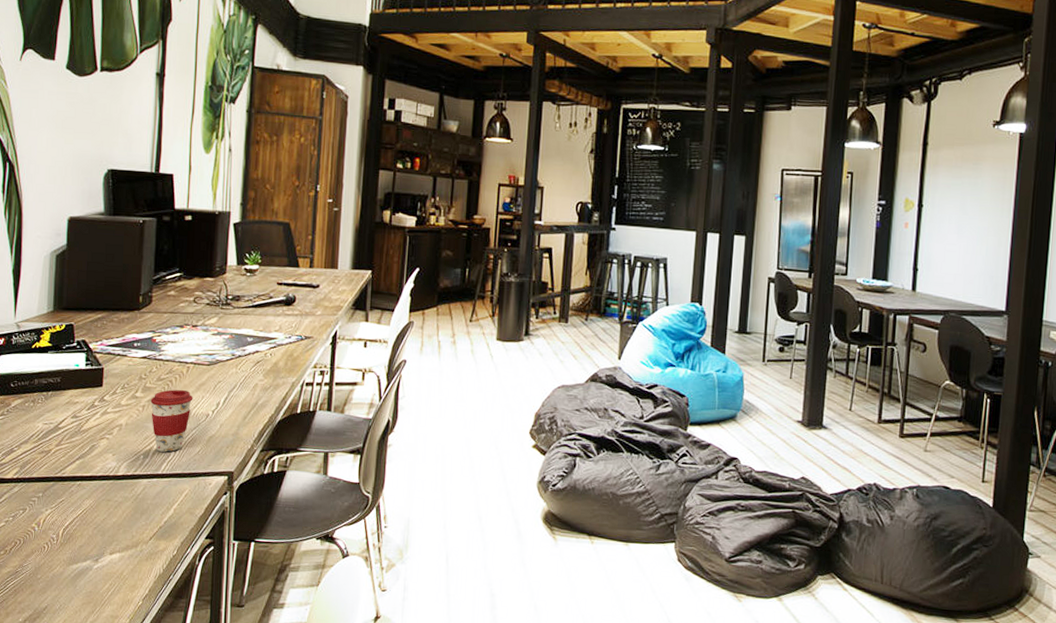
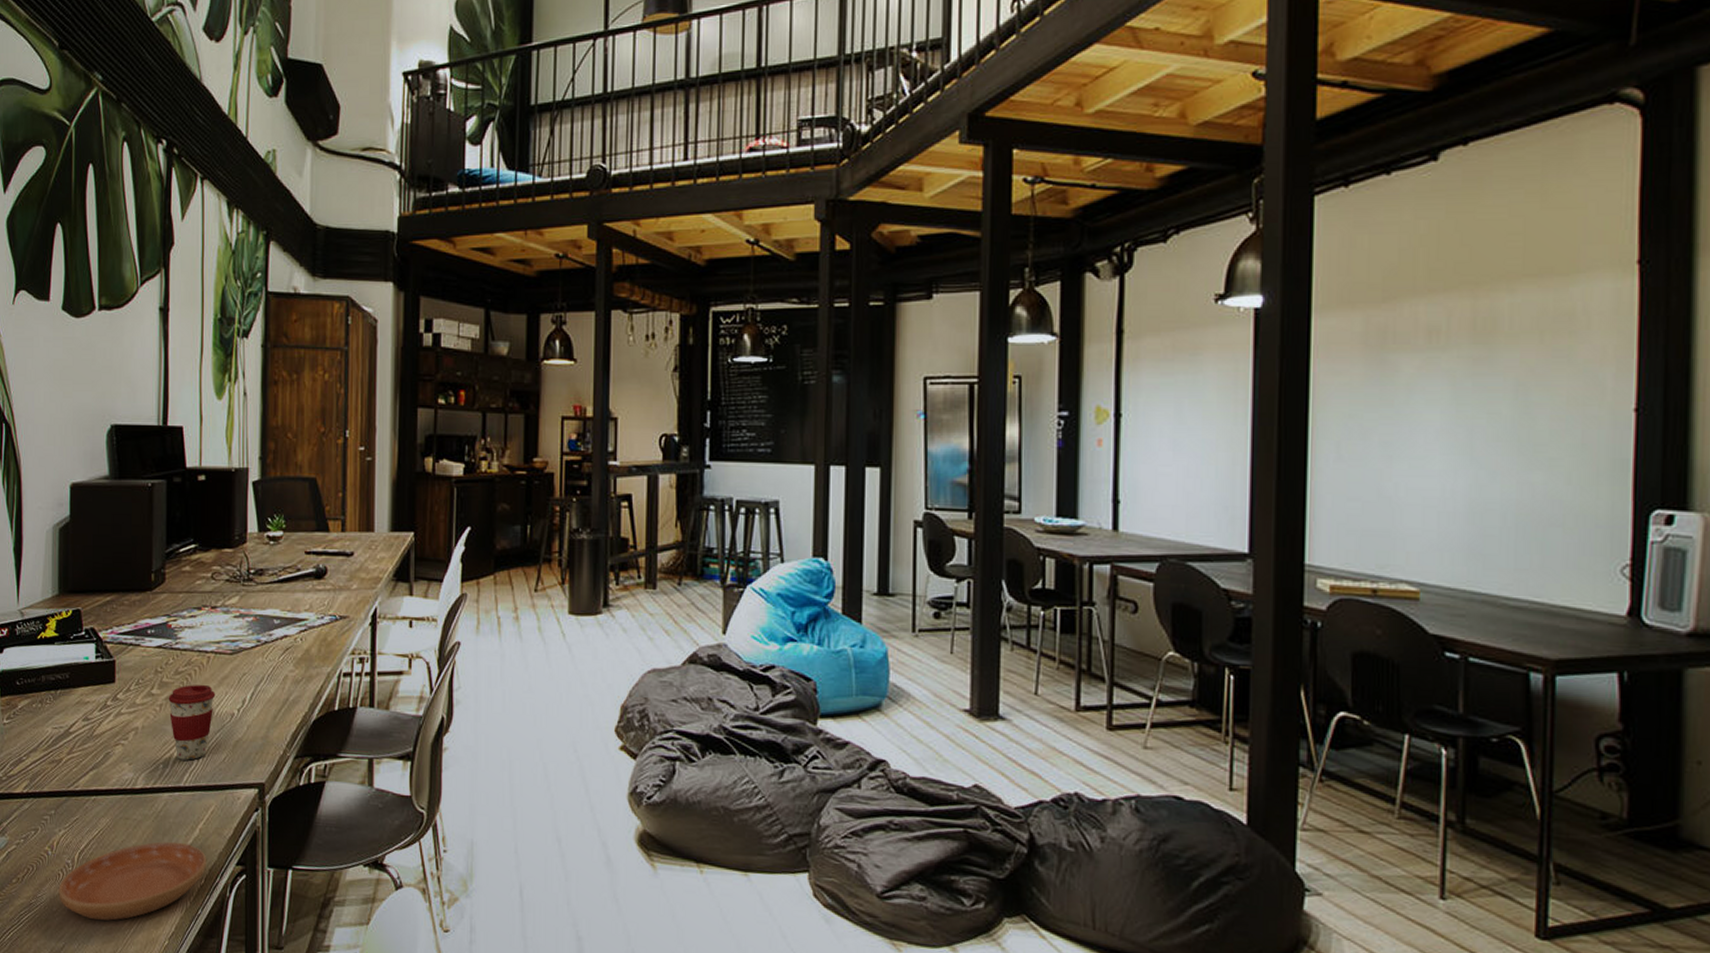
saucer: none [43,519,180,586] -> present [58,841,207,921]

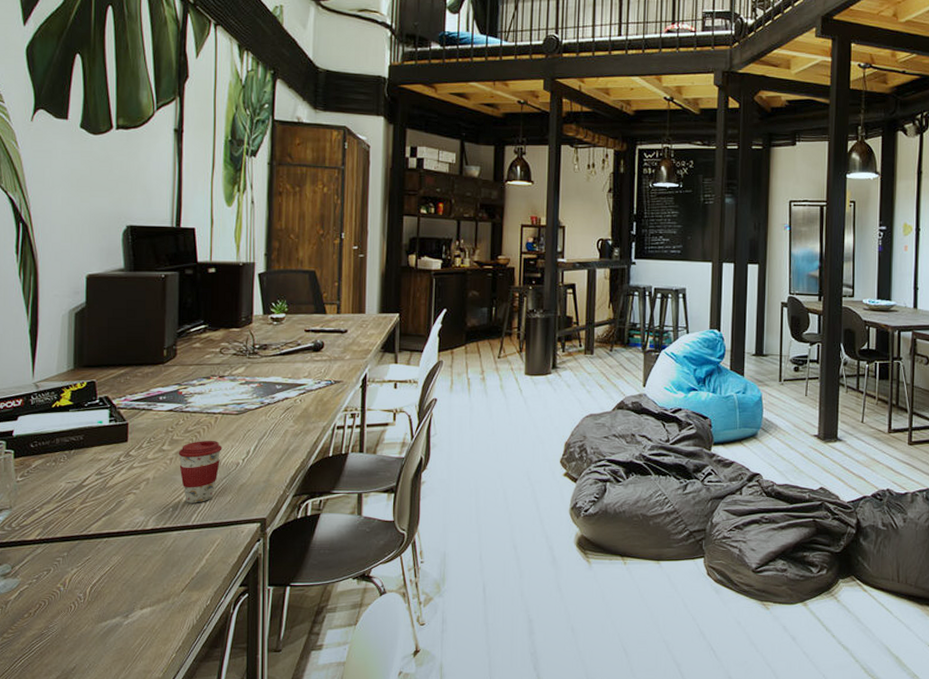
saucer: present [58,841,207,921] -> none [70,571,213,643]

